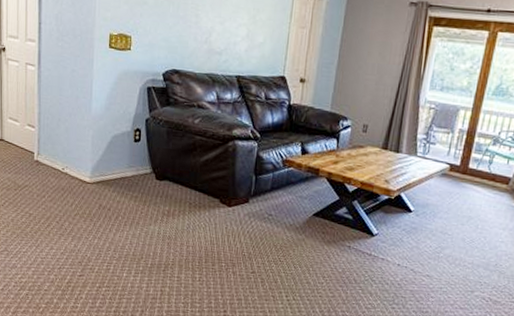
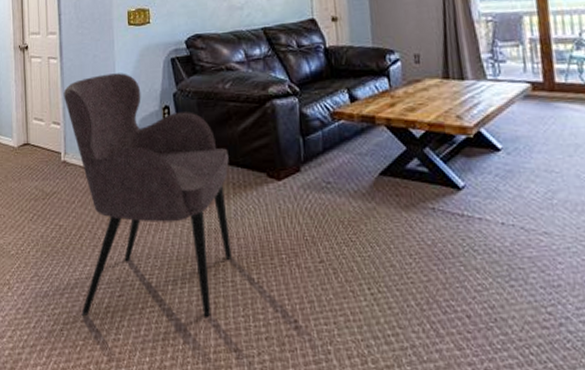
armchair: none [39,89,189,300] -> present [63,73,232,317]

